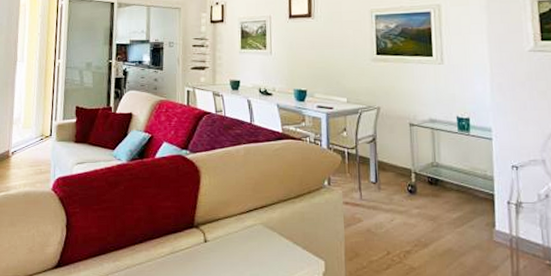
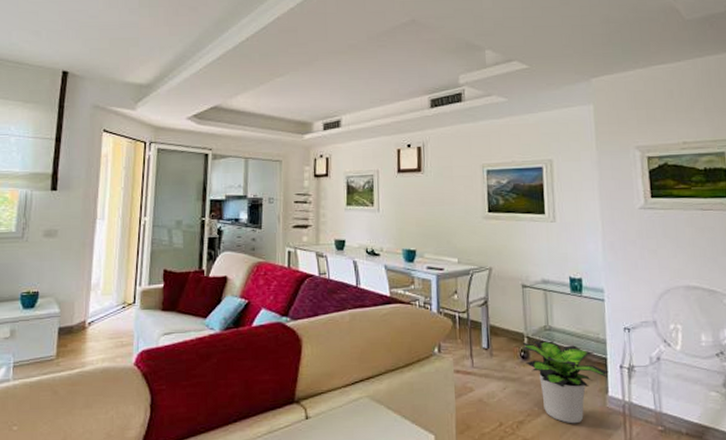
potted plant: none [410,176,496,255] -> present [523,340,609,424]

